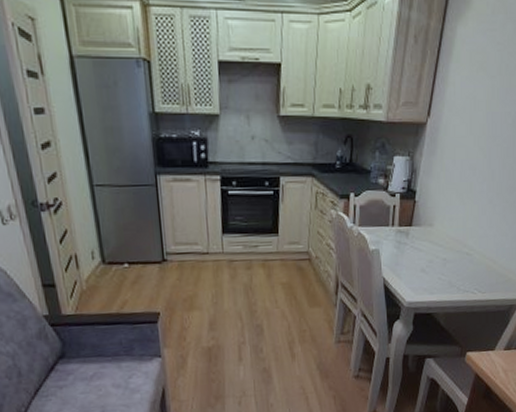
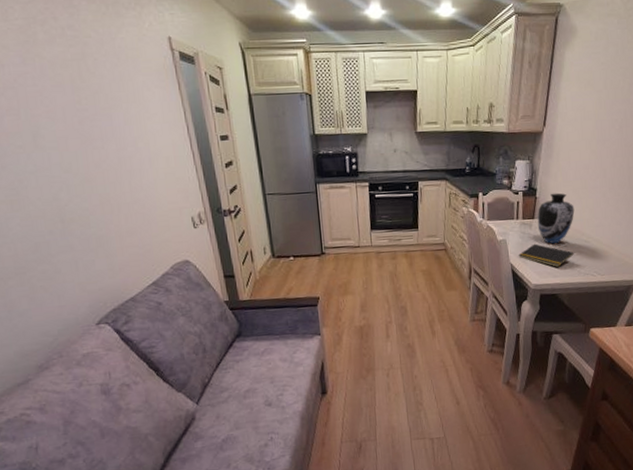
notepad: none [392,255,454,283] -> present [518,243,574,267]
vase: none [415,196,457,255] -> present [537,193,575,244]

